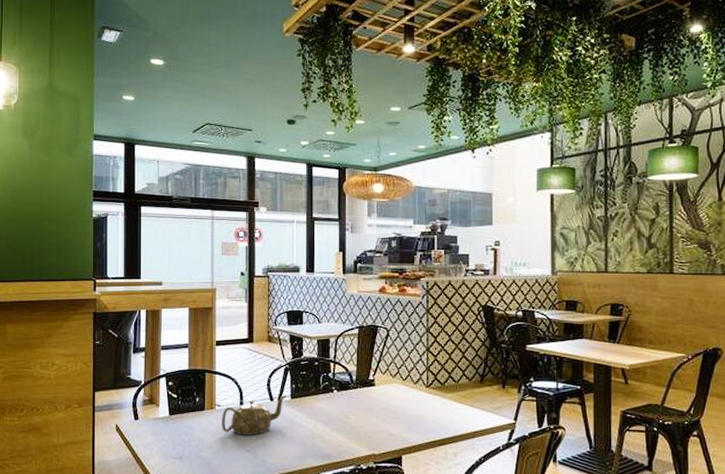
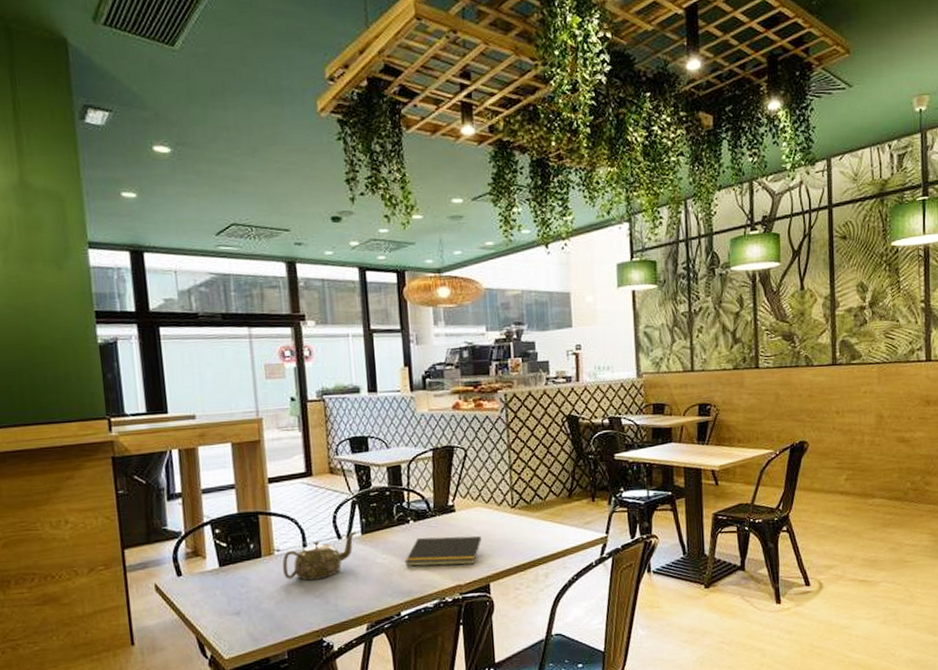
notepad: none [327,406,397,436] -> present [404,536,481,567]

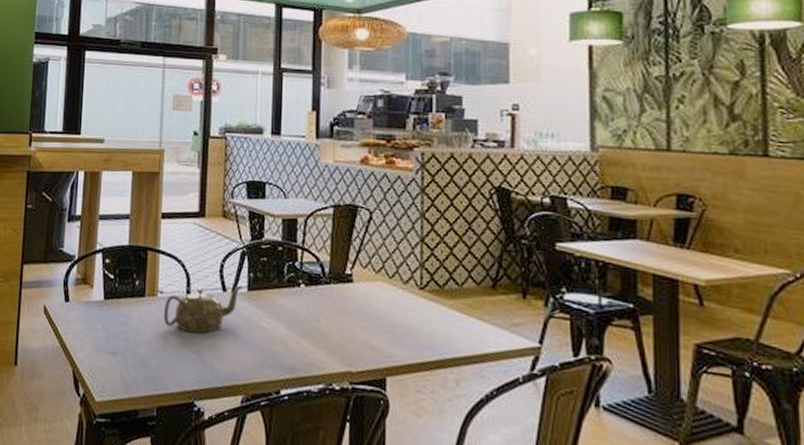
notepad: present [404,536,481,567] -> none [290,305,380,349]

